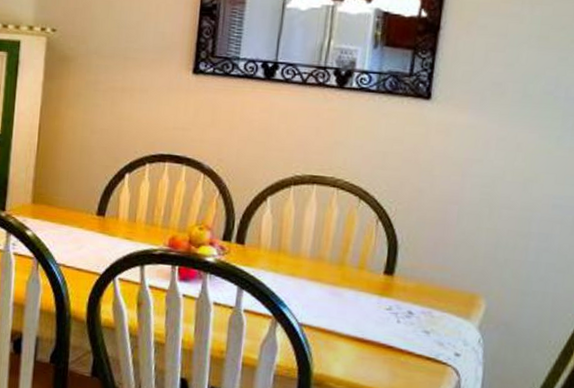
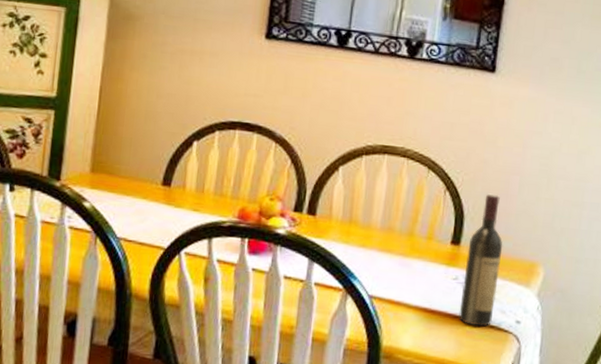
wine bottle: none [392,223,440,358] -> present [458,193,503,327]

